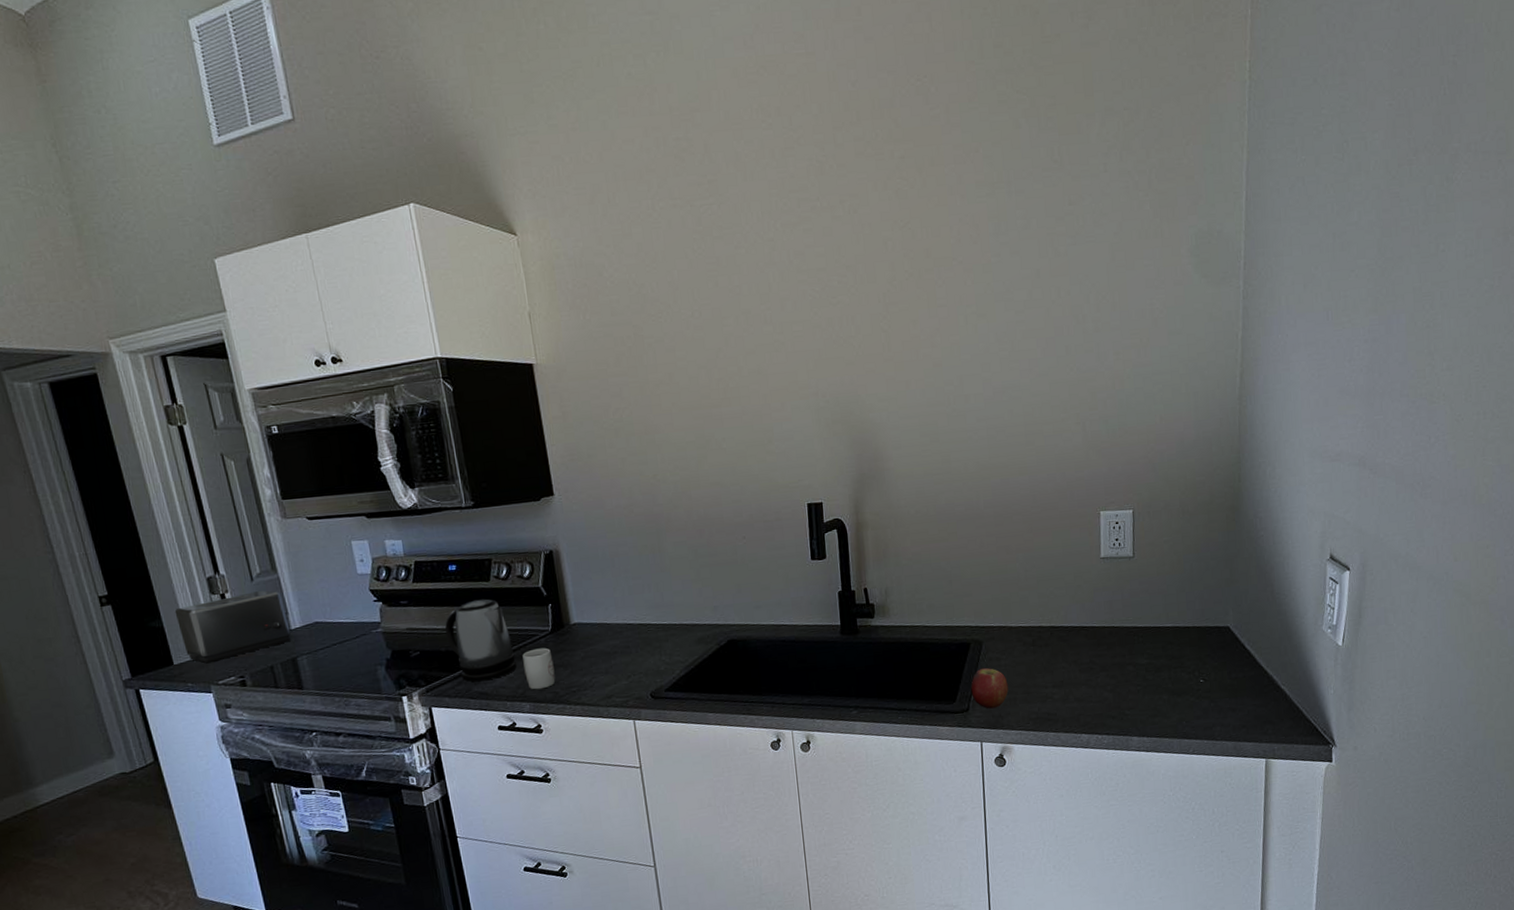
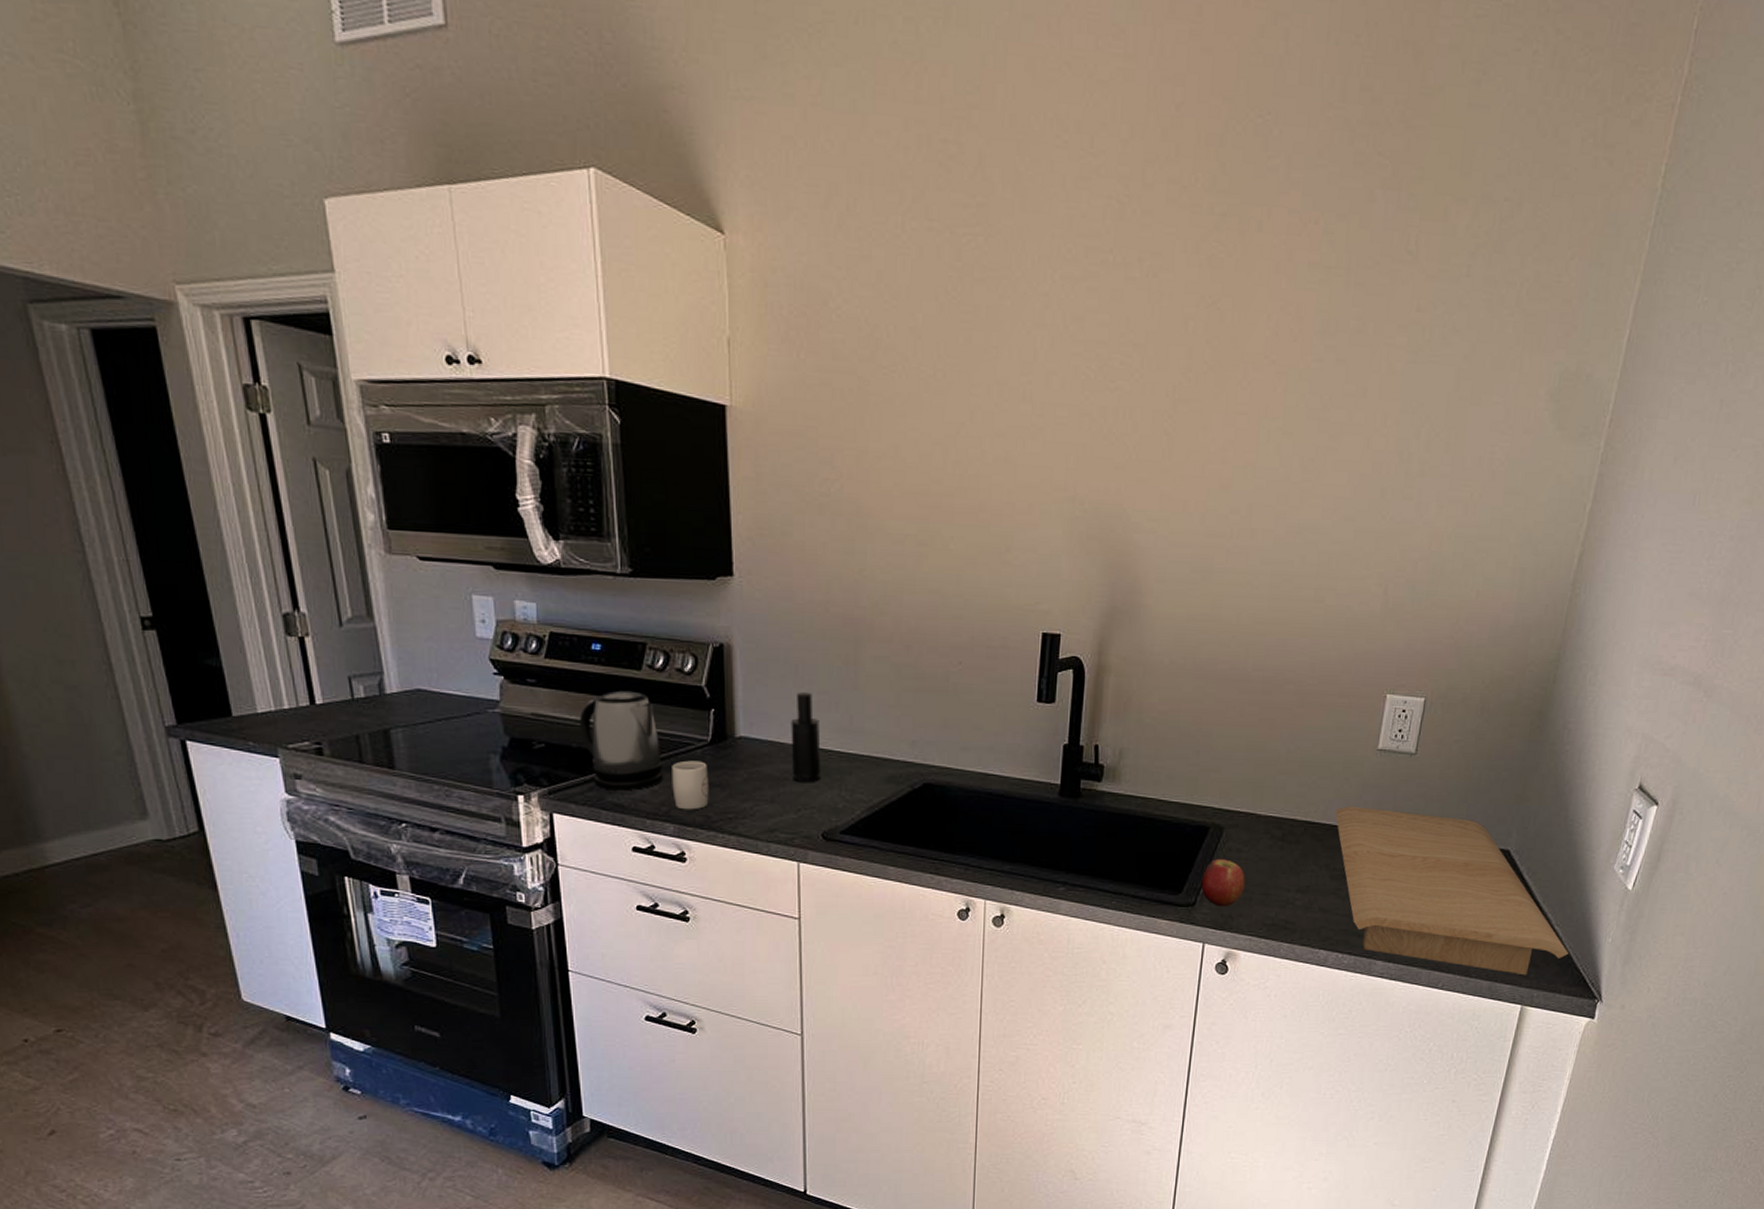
toaster: present [174,590,291,664] -> none [238,640,385,721]
soap dispenser: none [613,579,644,654] -> present [791,691,821,783]
cutting board: none [1074,605,1299,733] -> present [1335,806,1569,976]

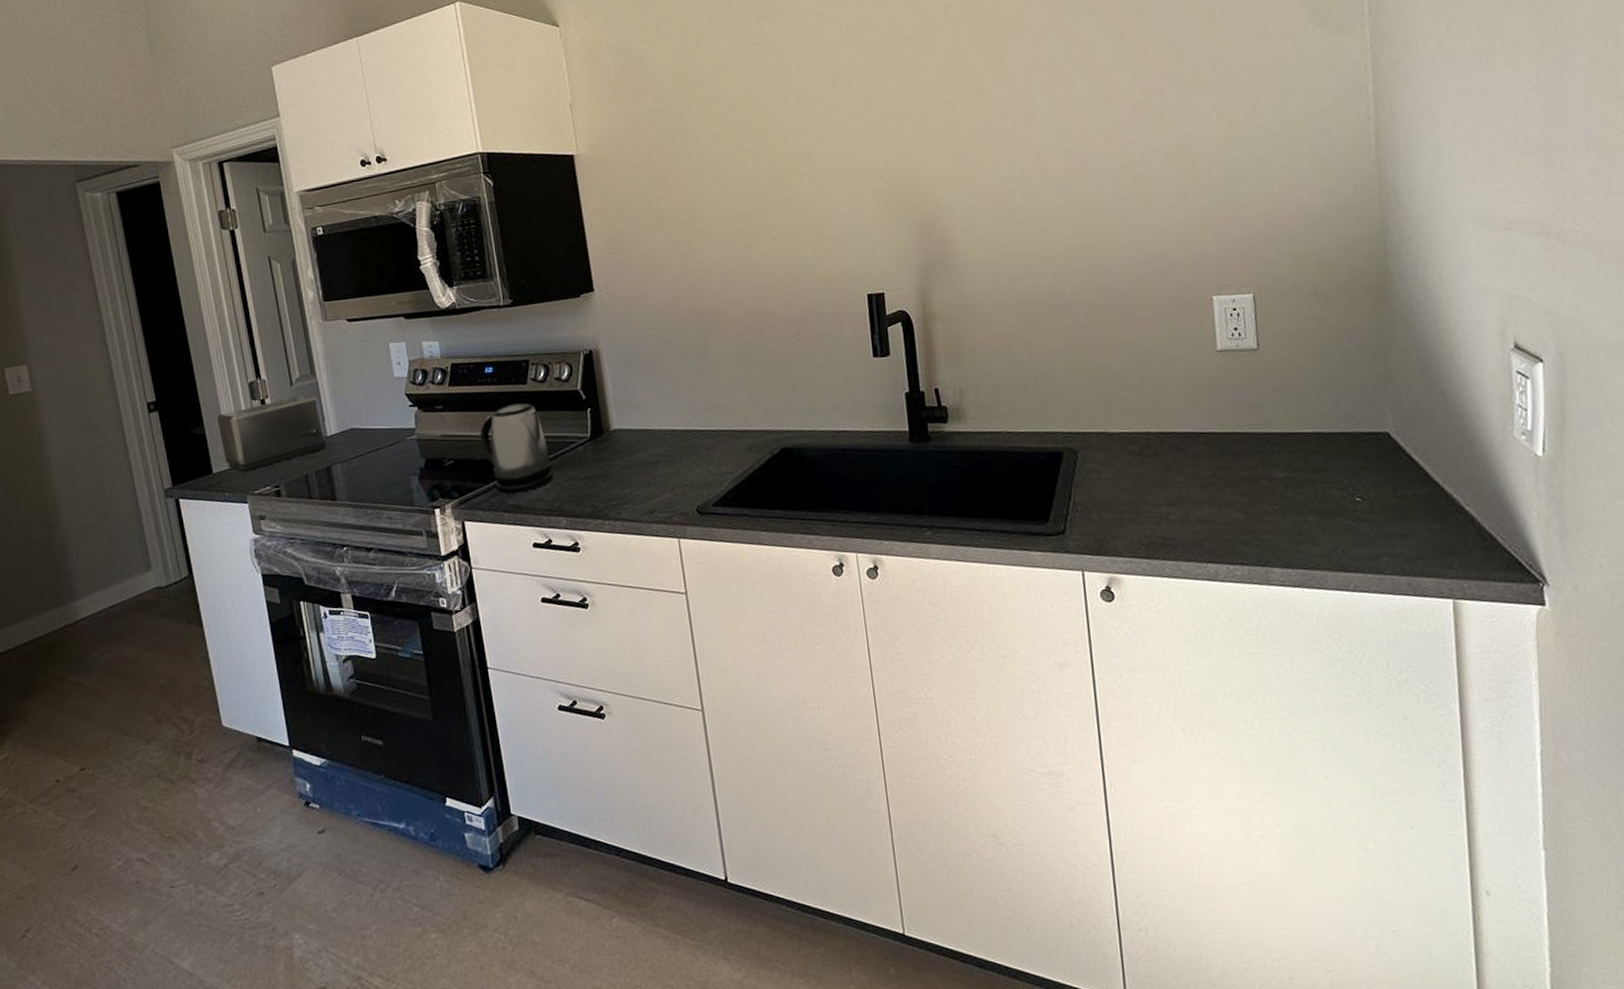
toaster: none [238,640,385,721] -> present [216,395,327,472]
mug: present [672,760,709,810] -> none [559,456,594,503]
soap dispenser: present [791,691,821,783] -> none [656,380,689,464]
fruit: present [1201,858,1246,907] -> none [1066,481,1113,531]
cutting board: present [1335,806,1569,976] -> none [1188,406,1492,566]

